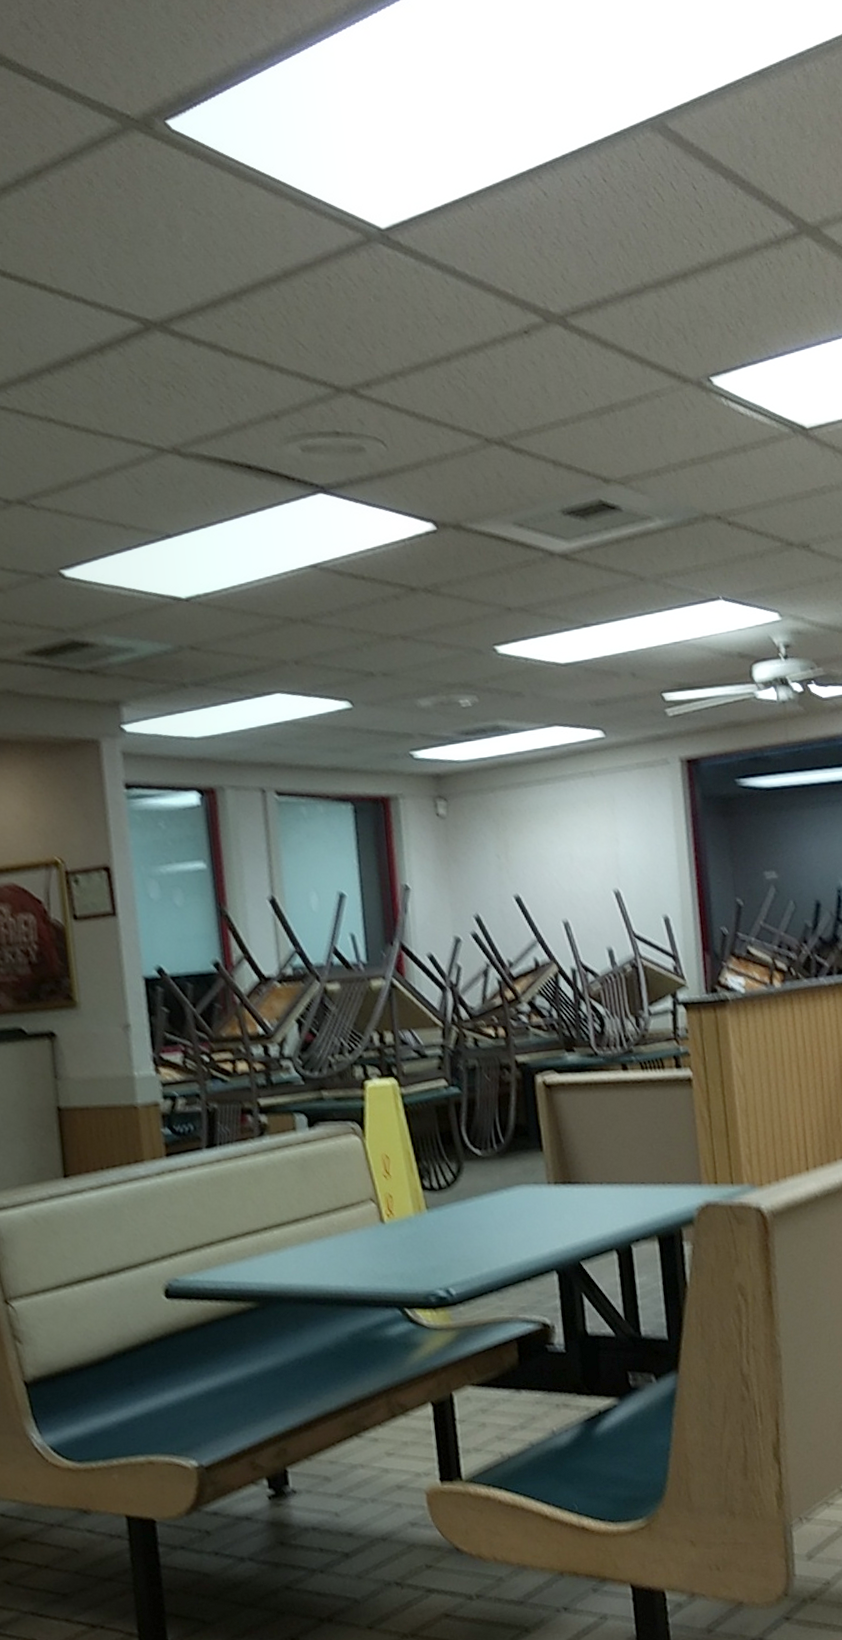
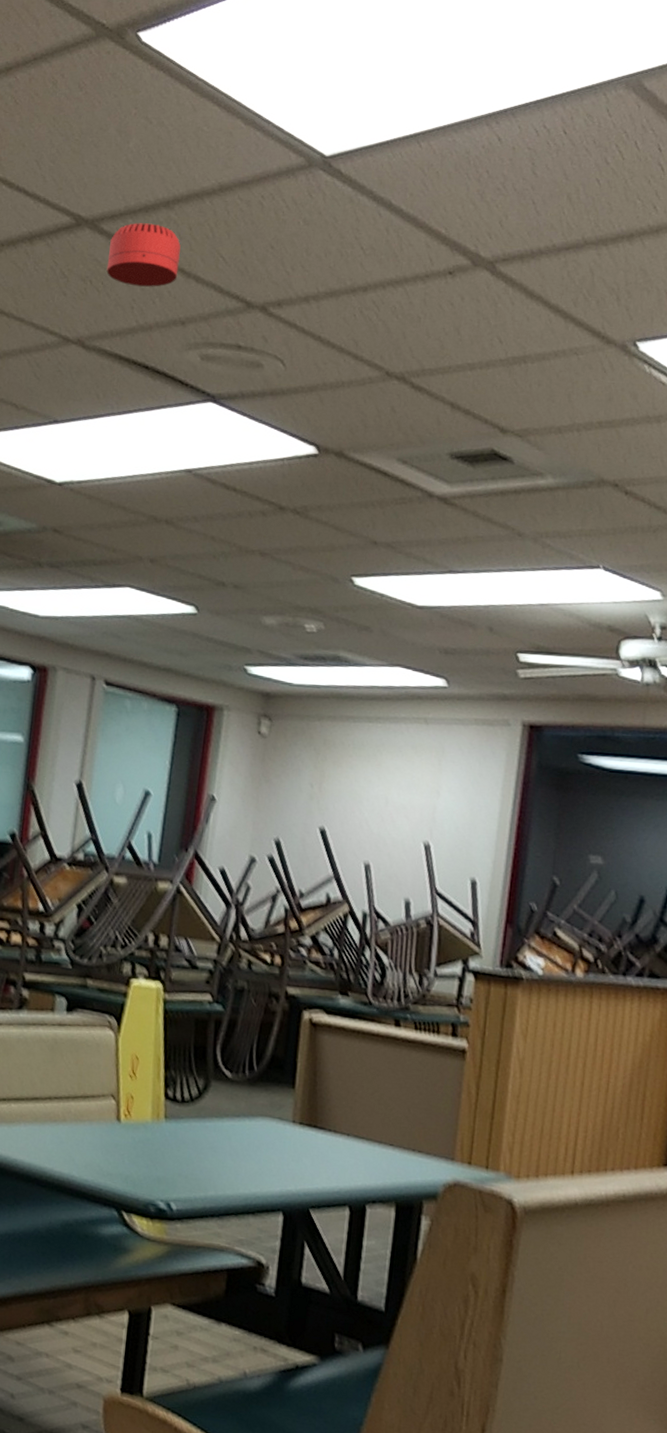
smoke detector: none [184,318,261,386] -> present [106,223,181,288]

